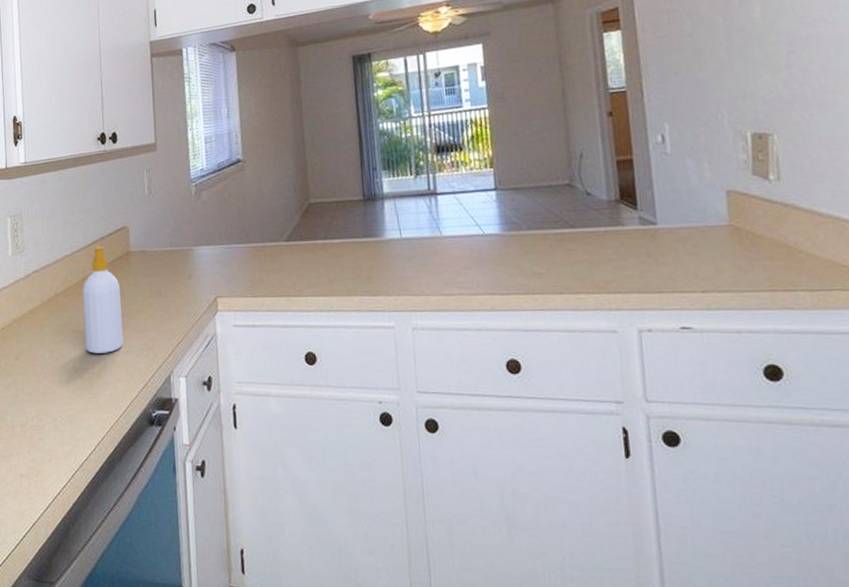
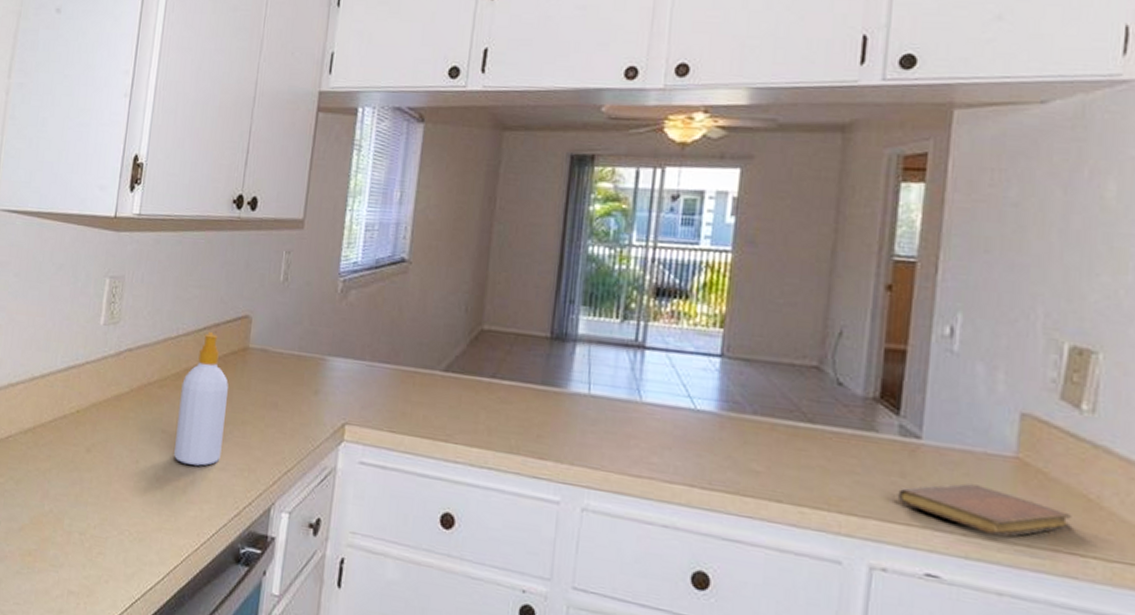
notebook: none [648,251,781,288] -> present [897,483,1072,537]

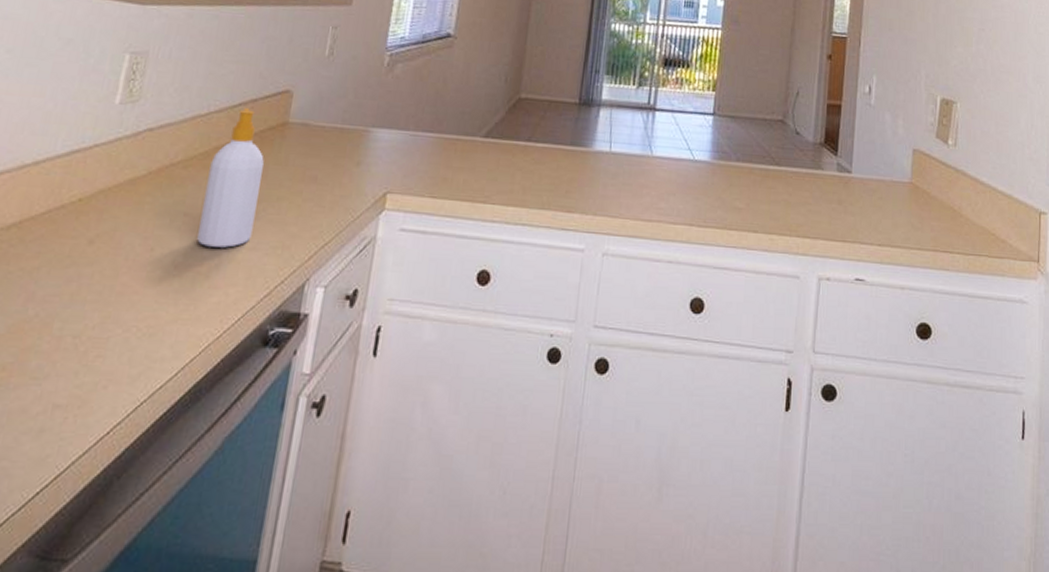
notebook: present [897,483,1072,537] -> none [836,205,944,244]

